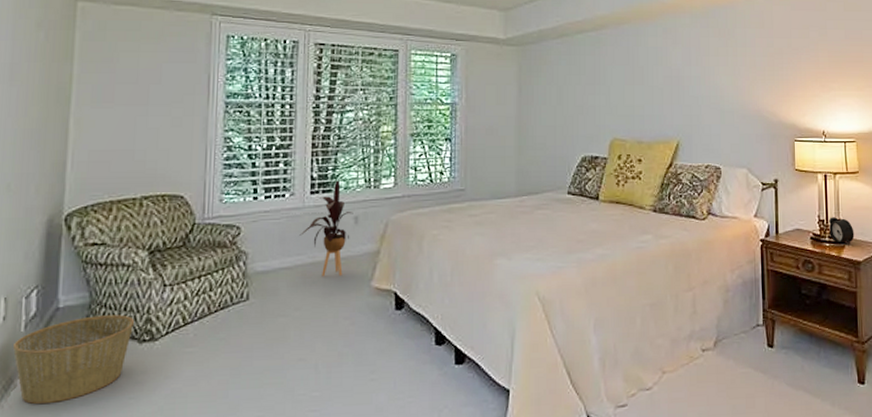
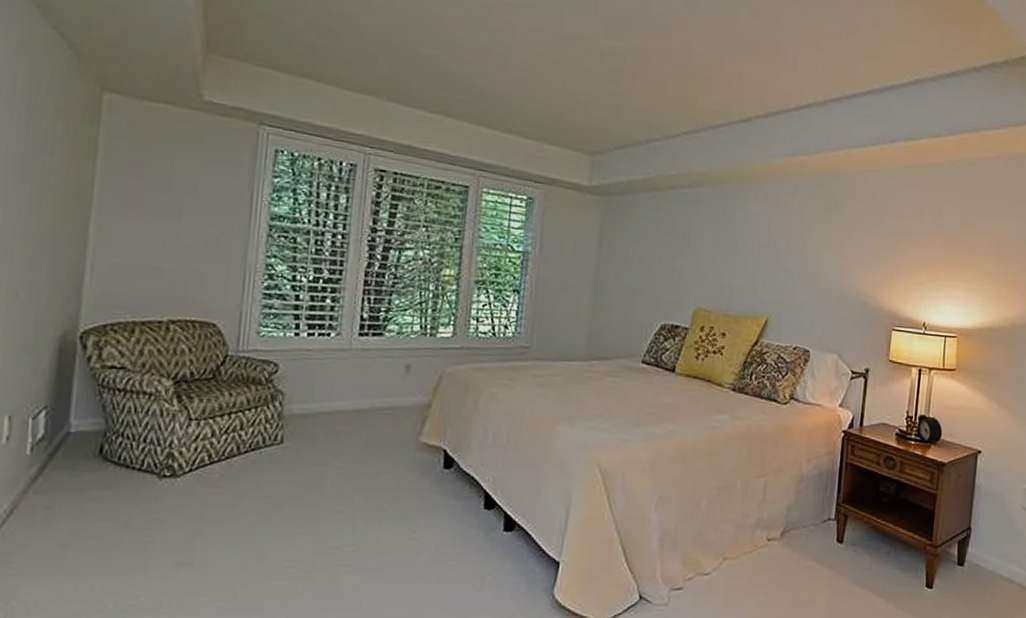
basket: present [13,315,135,405] -> none [17,444,155,534]
house plant: present [299,180,354,277] -> none [344,323,406,427]

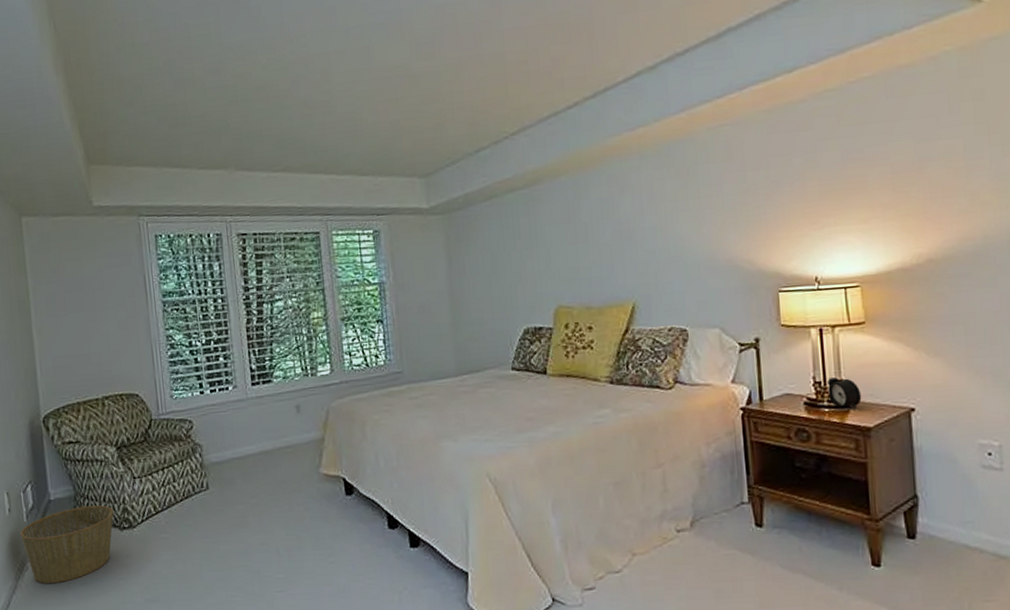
basket: none [17,444,155,534] -> present [20,505,114,584]

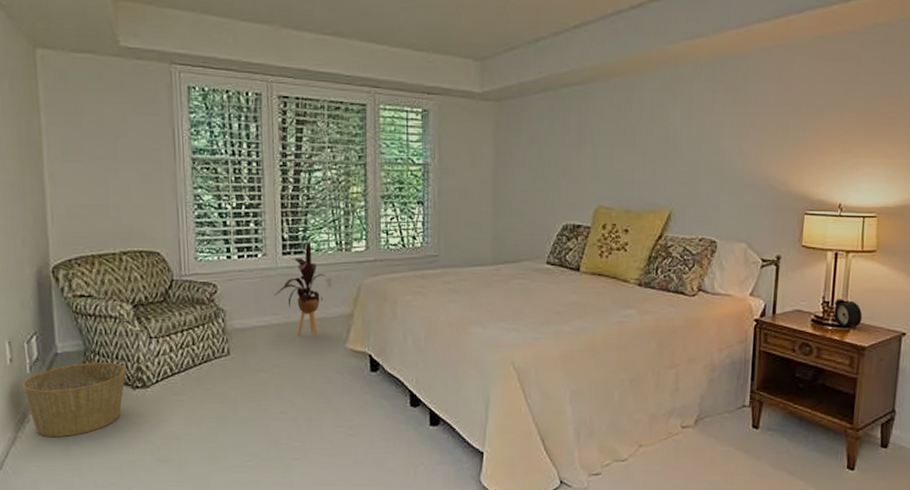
house plant: none [246,370,295,465] -> present [274,242,326,337]

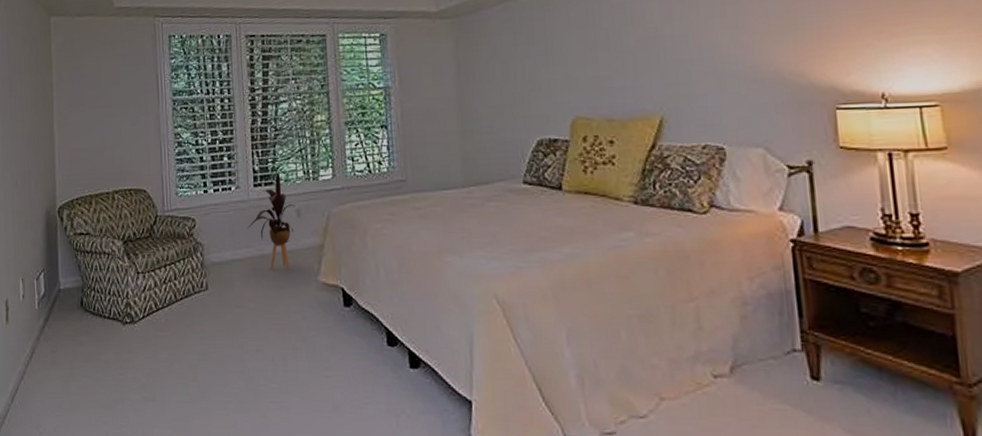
basket: present [22,362,127,438] -> none [32,298,118,373]
alarm clock: present [833,299,863,329] -> none [900,211,946,249]

